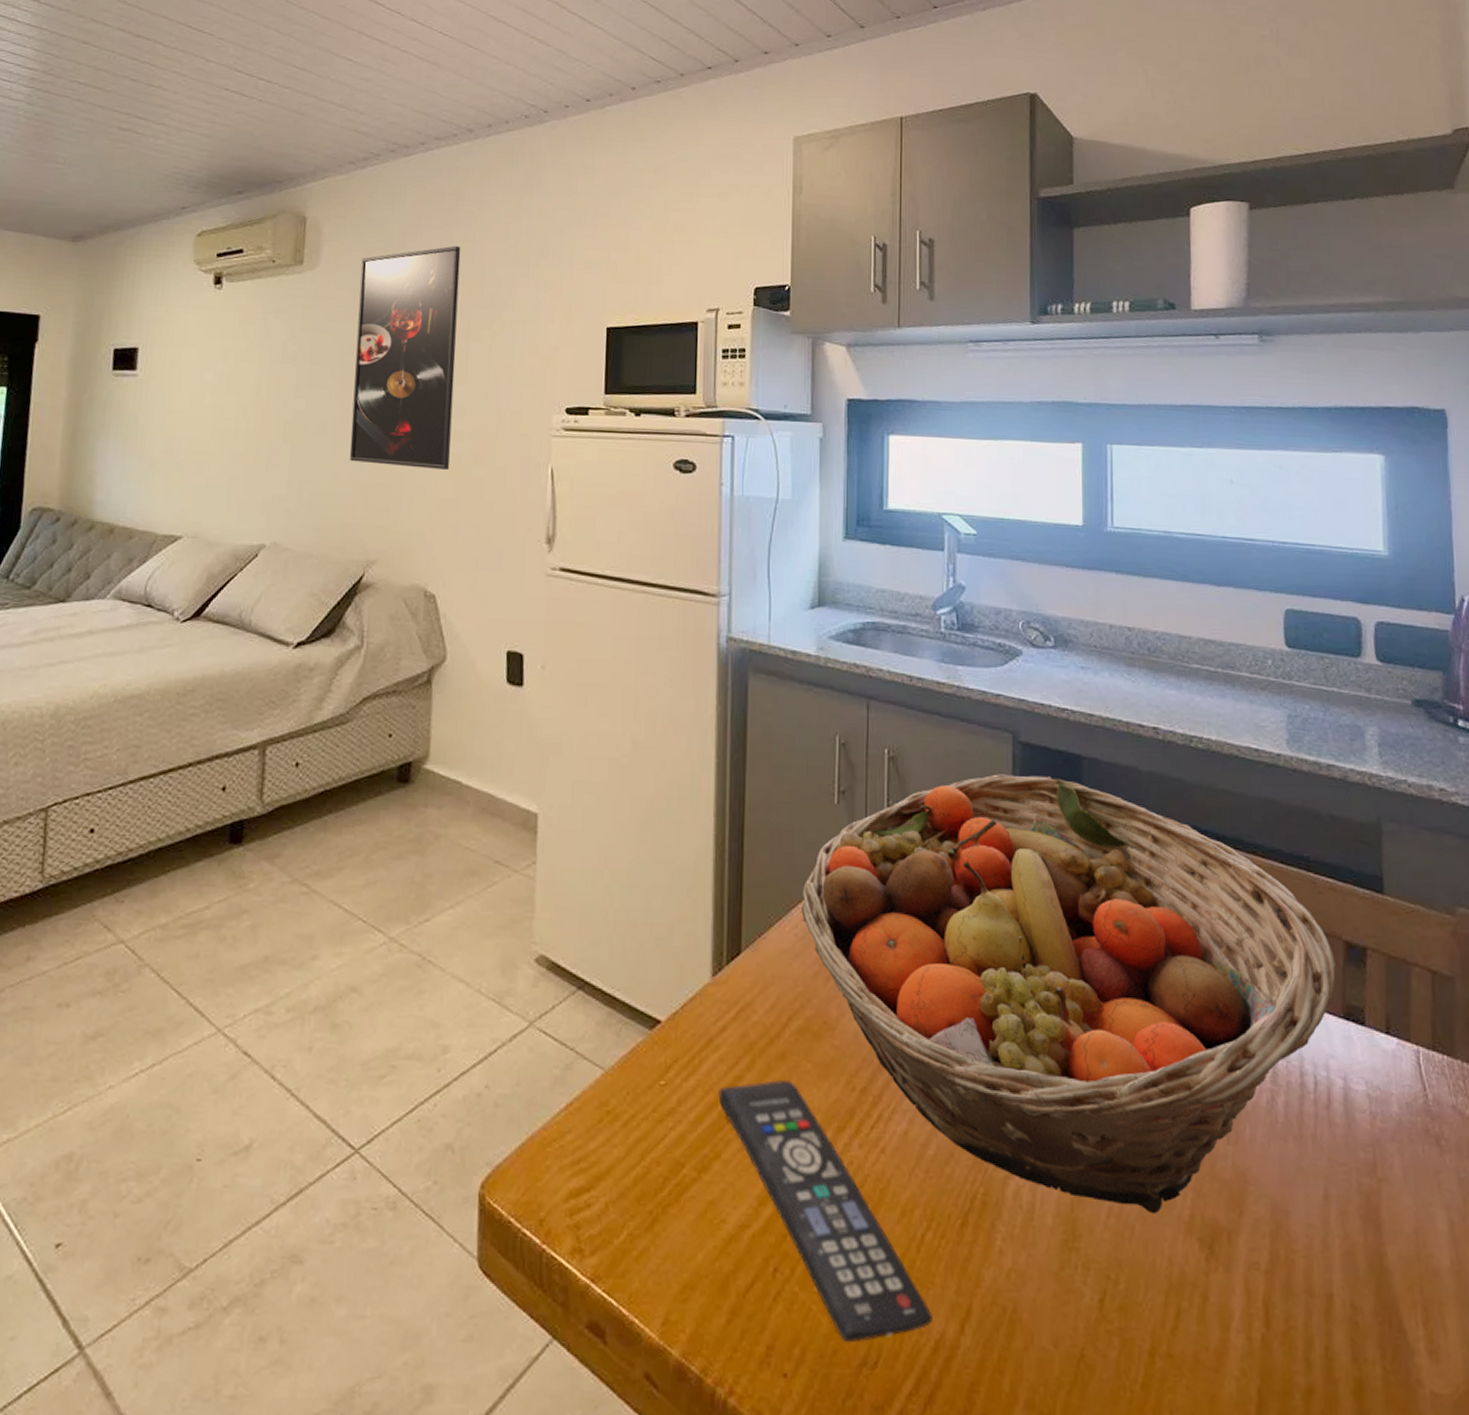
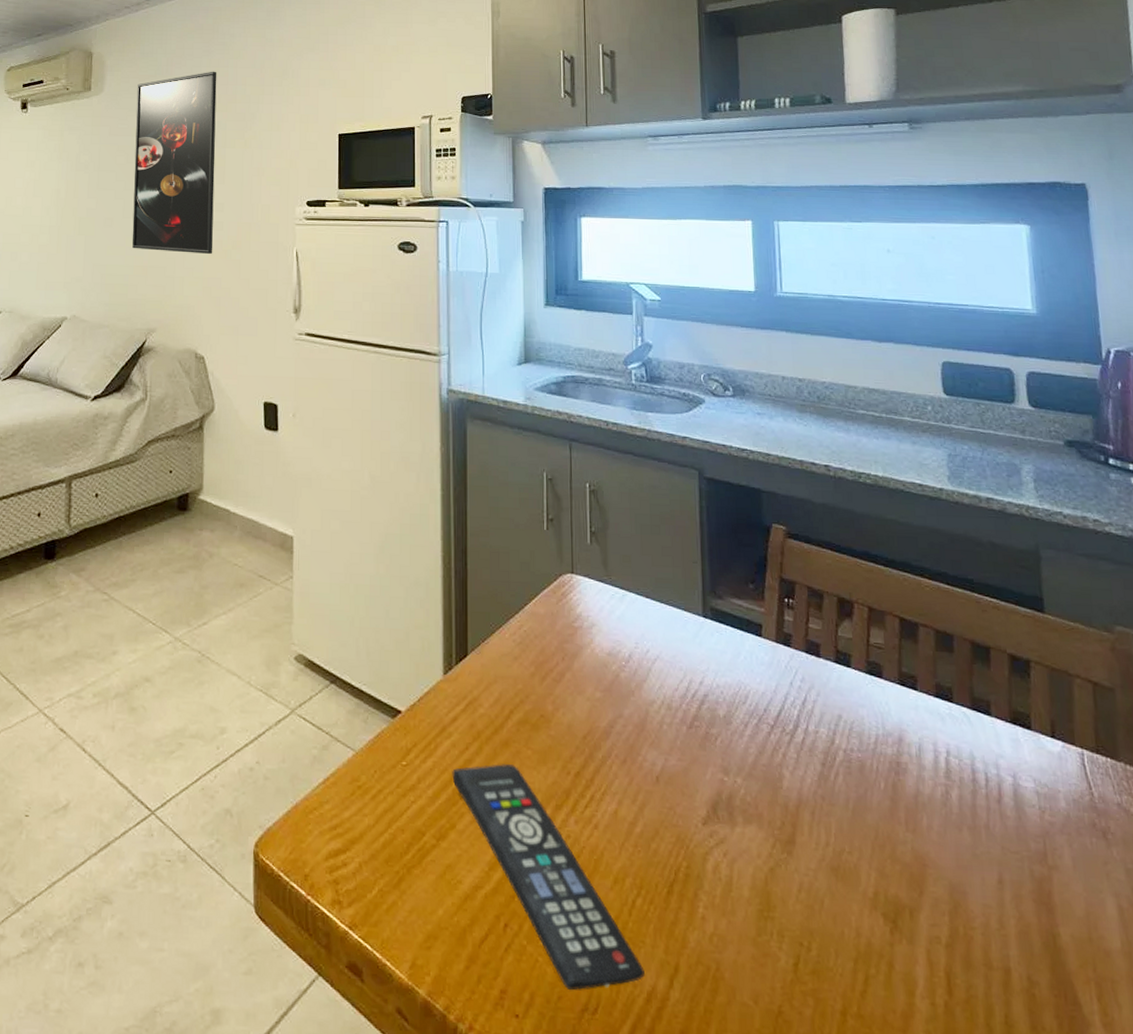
fruit basket: present [801,774,1337,1214] -> none [518,505,1002,891]

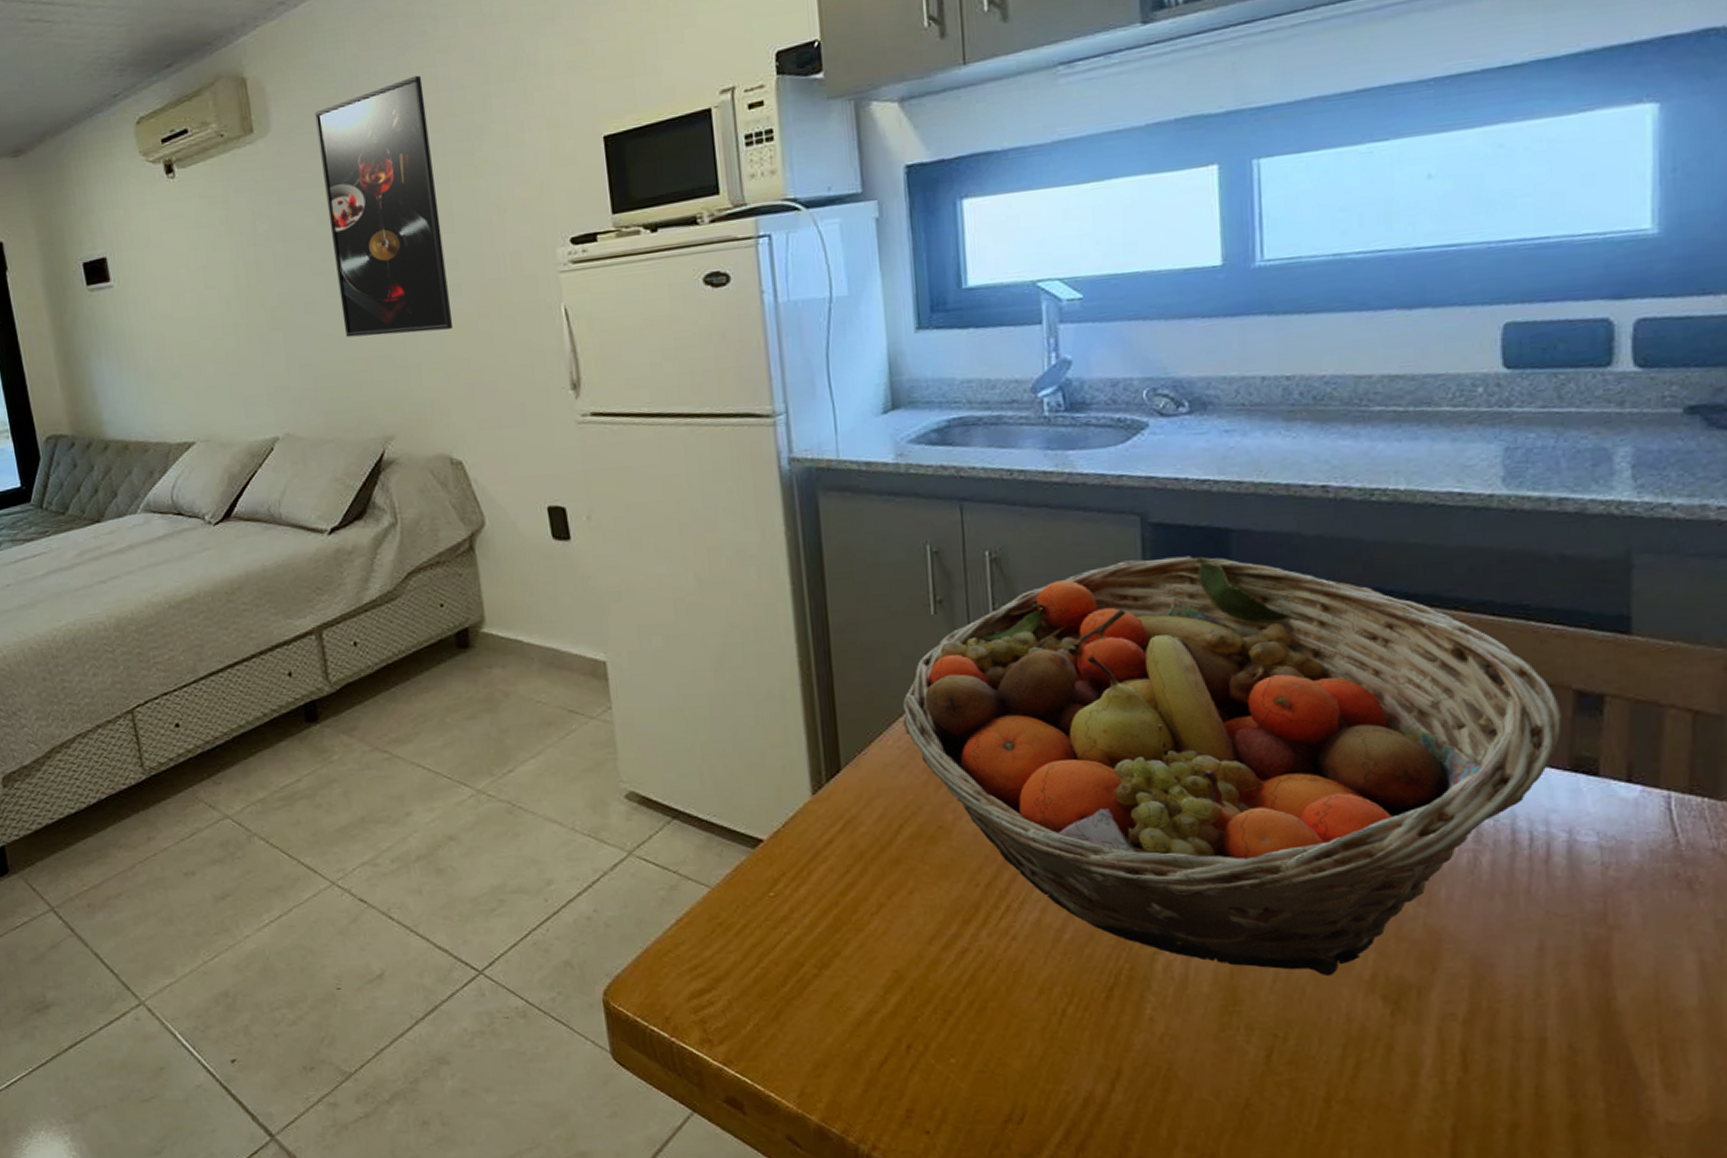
remote control: present [452,764,645,991] -> none [831,883,1080,1104]
fruit basket: none [518,505,1002,891] -> present [902,555,1563,977]

